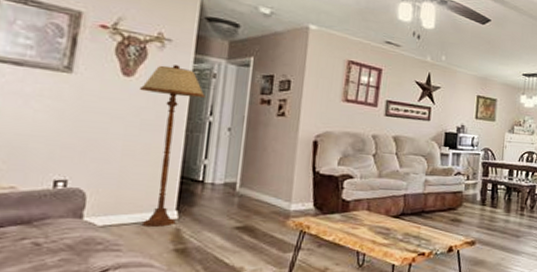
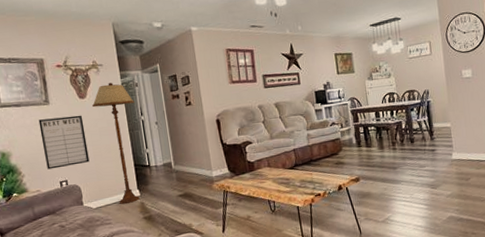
writing board: none [38,90,121,162] -> present [38,115,90,170]

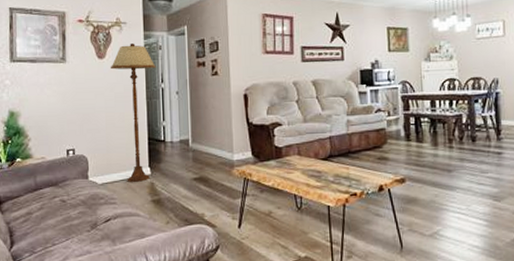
writing board: present [38,115,90,170] -> none [52,77,101,135]

